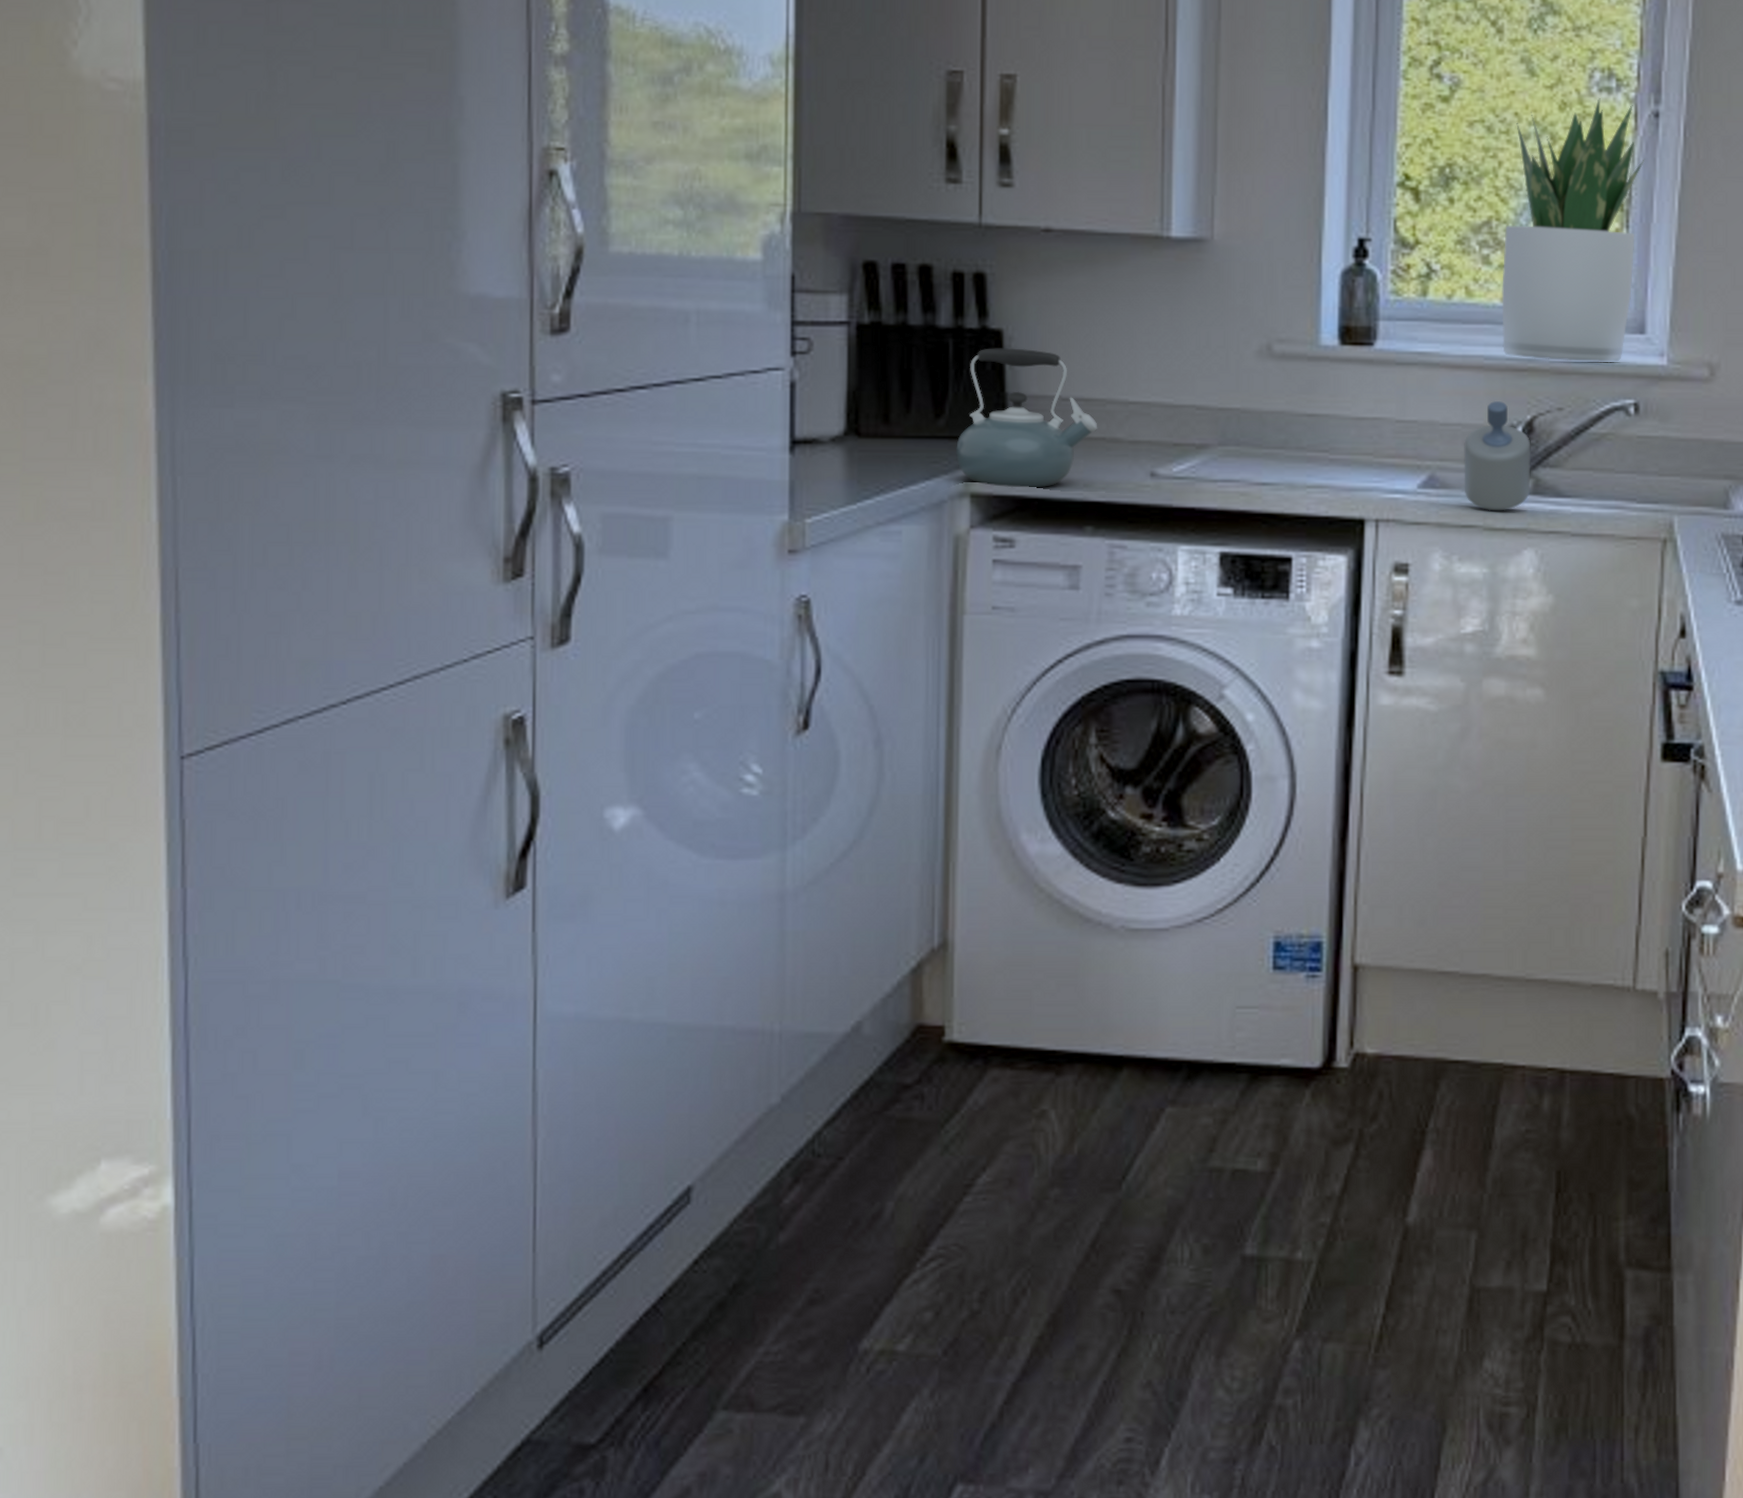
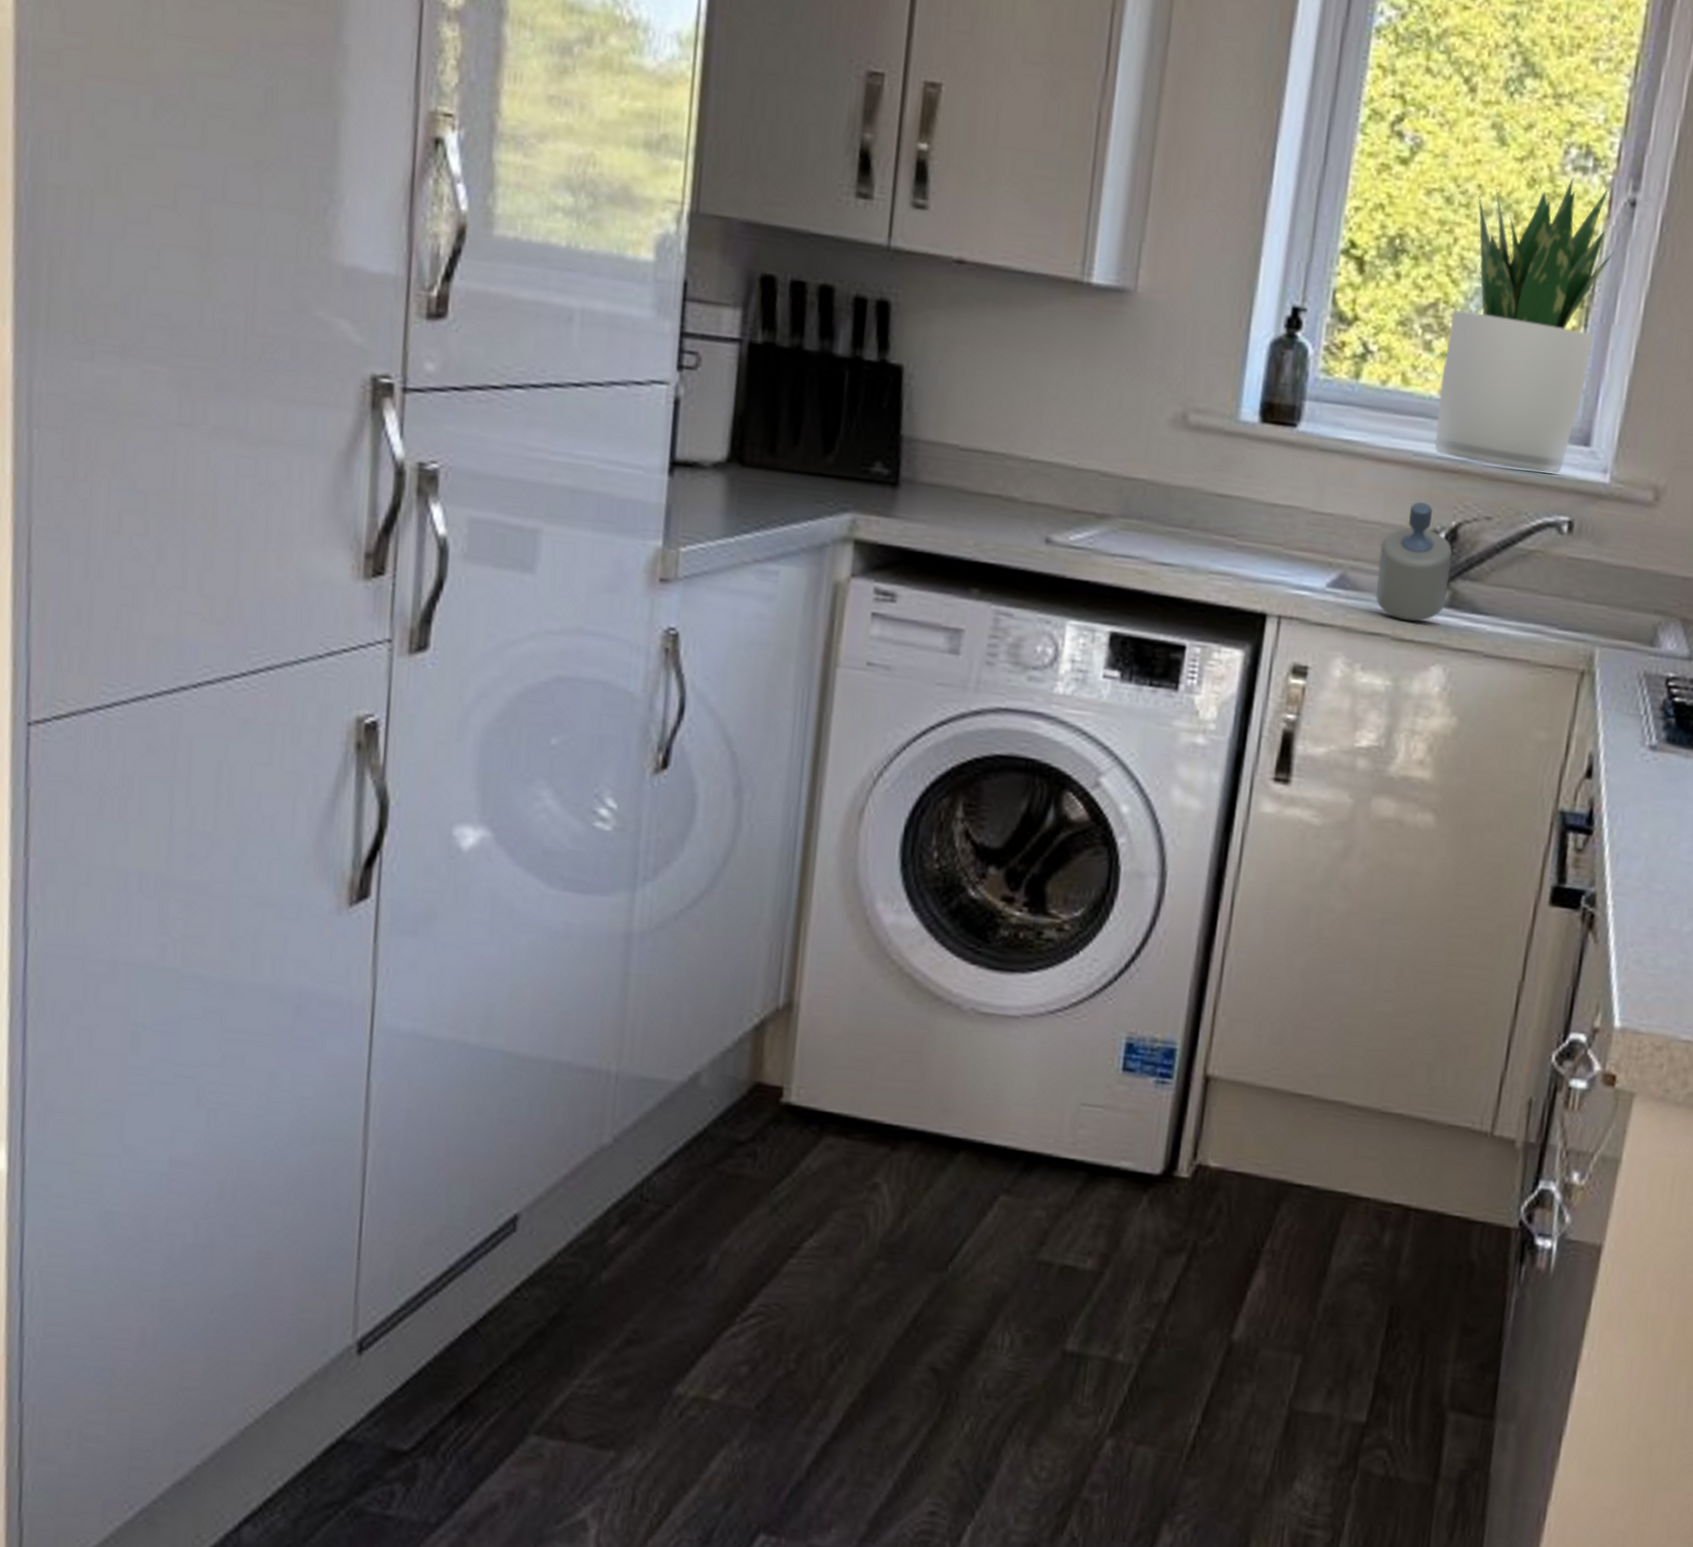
kettle: present [956,348,1098,488] -> none [842,384,995,542]

